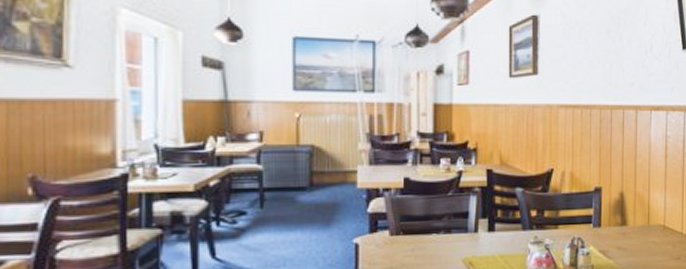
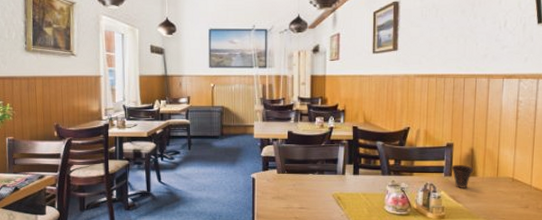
cup: none [600,212,624,241] -> present [451,164,474,188]

